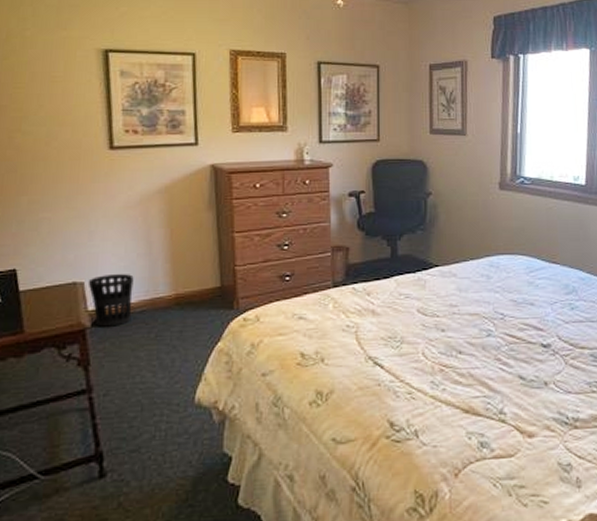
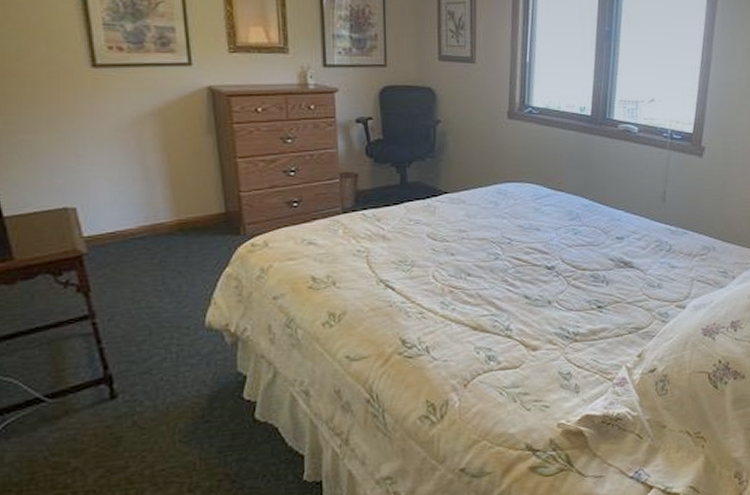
wastebasket: present [88,274,134,327] -> none [80,199,132,253]

